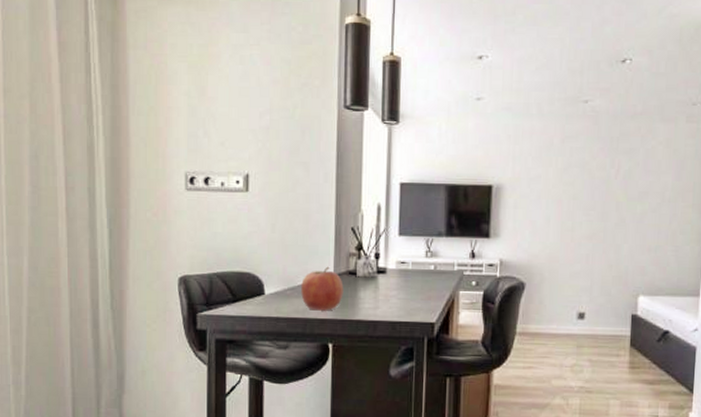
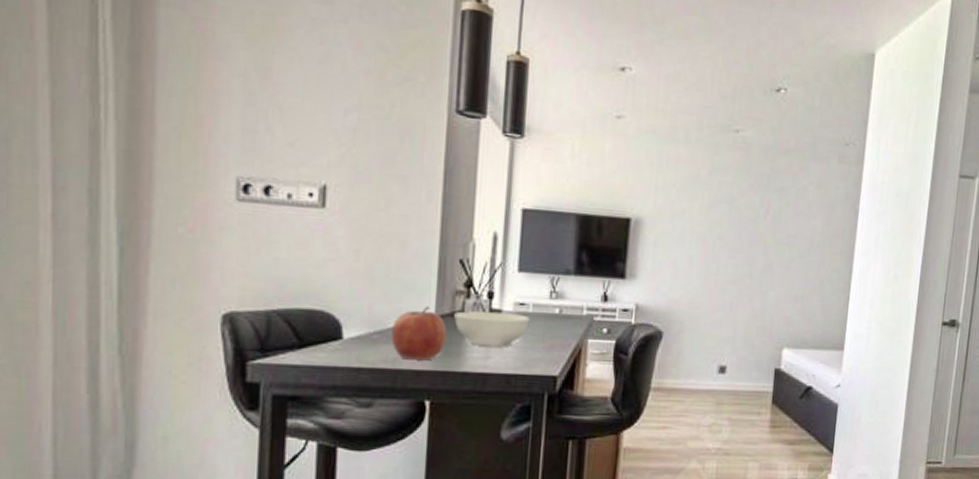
bowl: none [349,270,410,299] -> present [454,311,530,347]

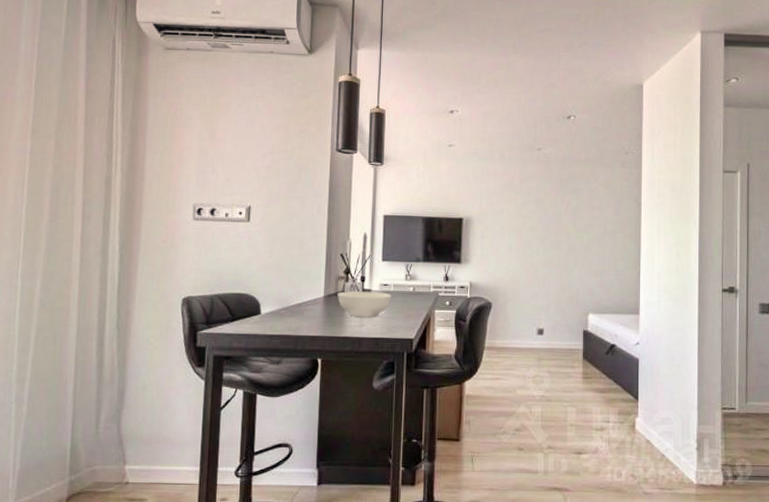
fruit: present [391,306,447,361] -> none [294,288,333,329]

